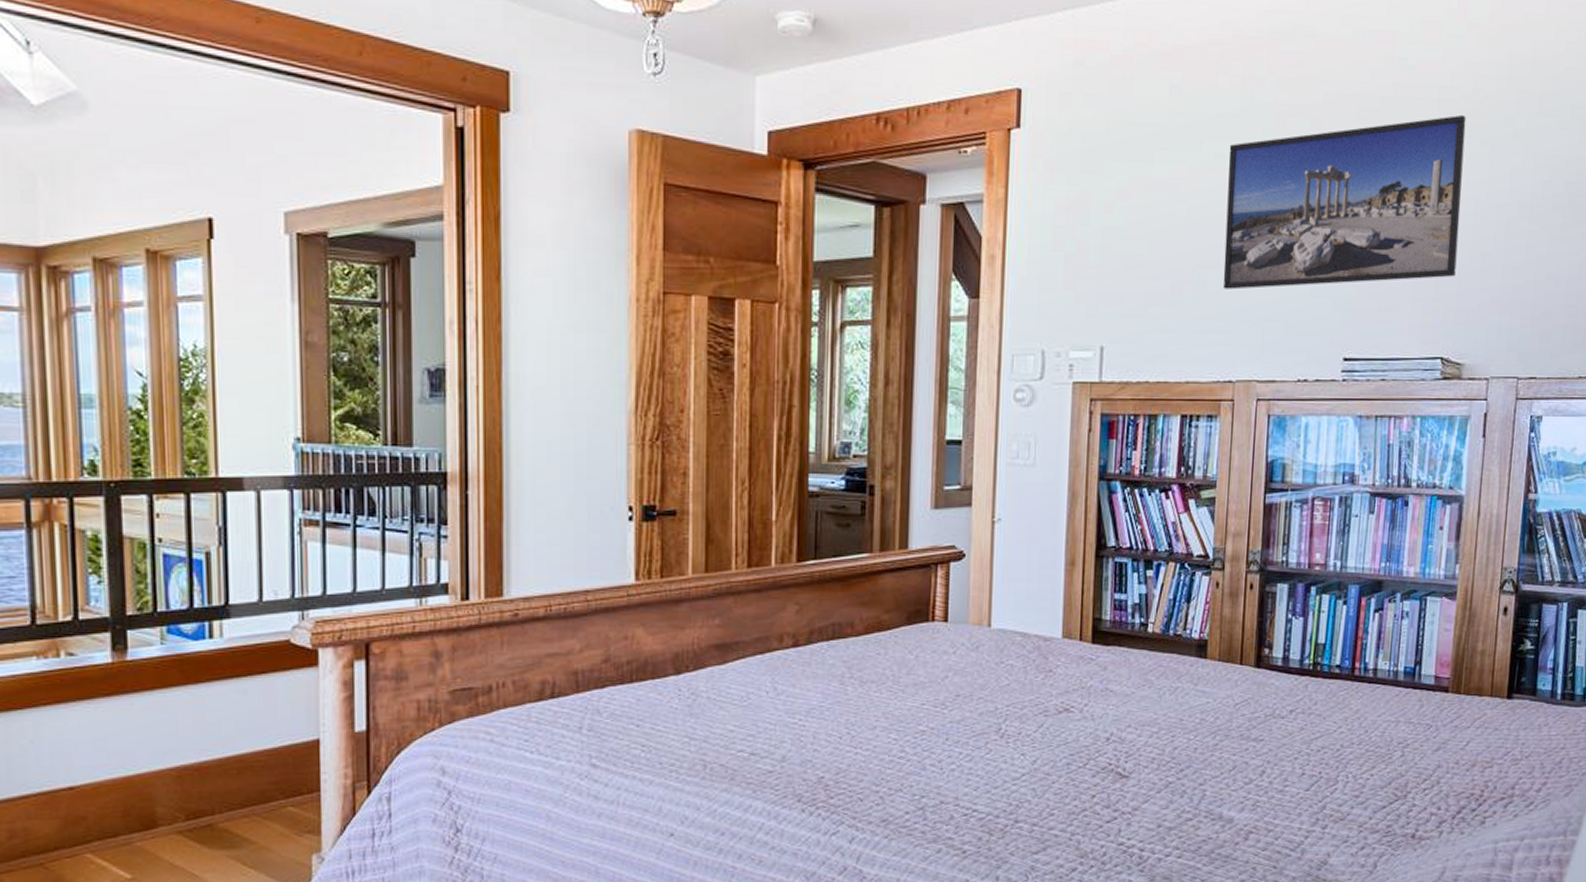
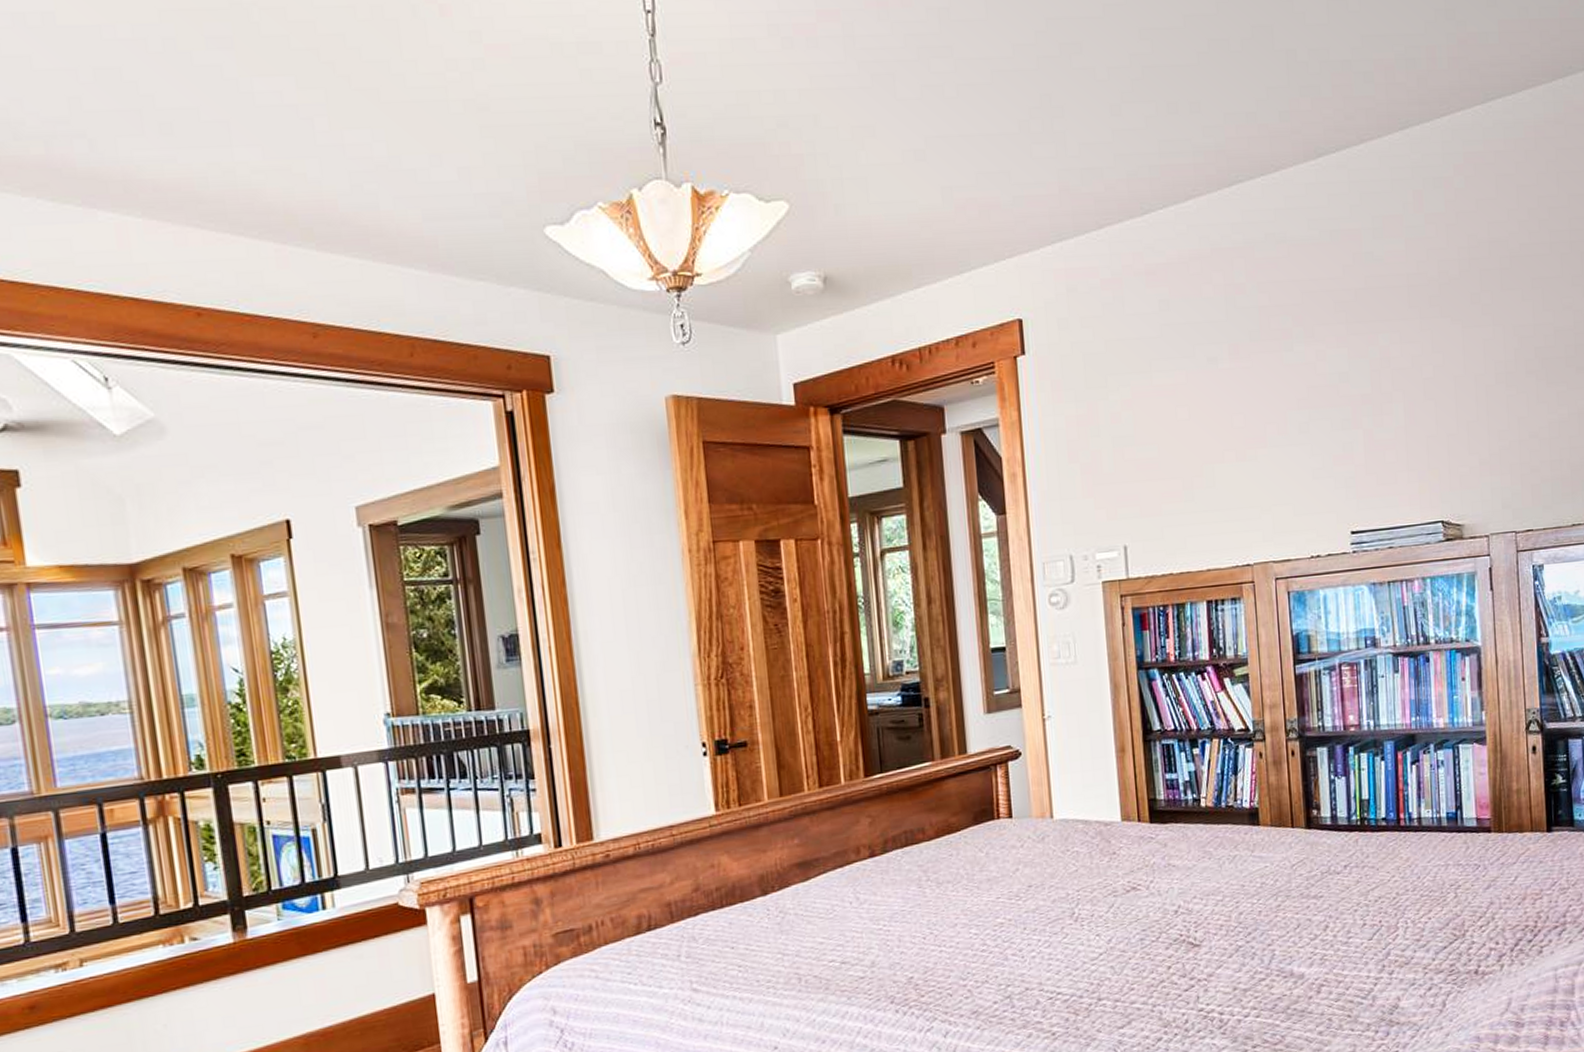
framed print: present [1222,114,1467,290] -> none [1220,297,1445,481]

